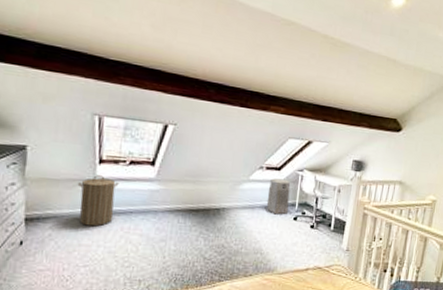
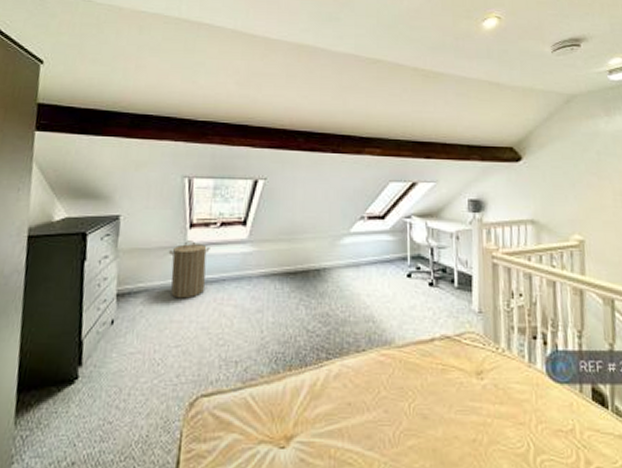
air purifier: present [266,178,291,215] -> none [373,229,399,272]

